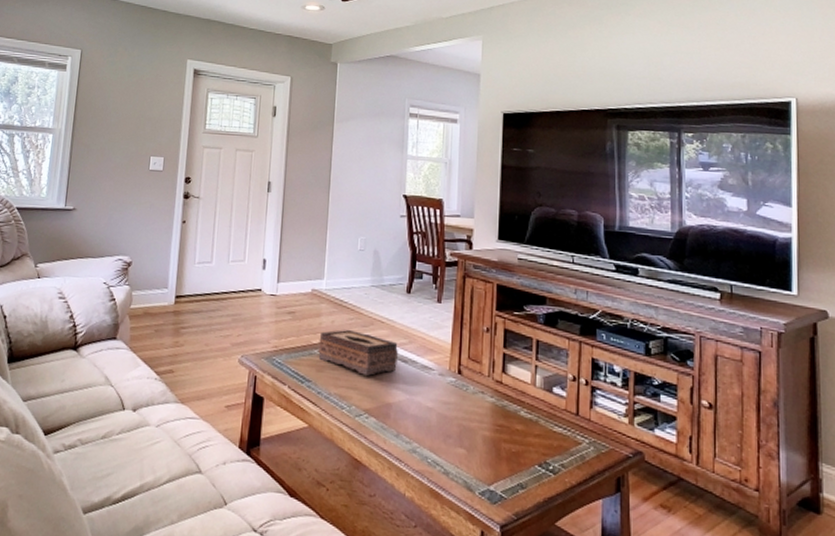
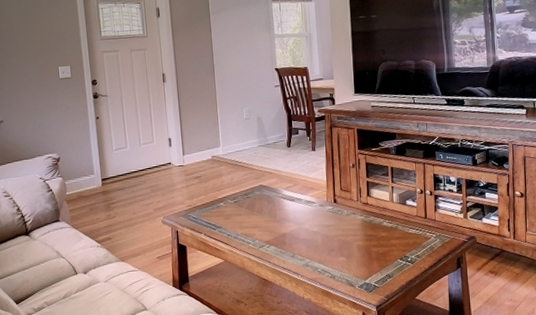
tissue box: present [318,329,398,376] -> none [223,182,287,216]

